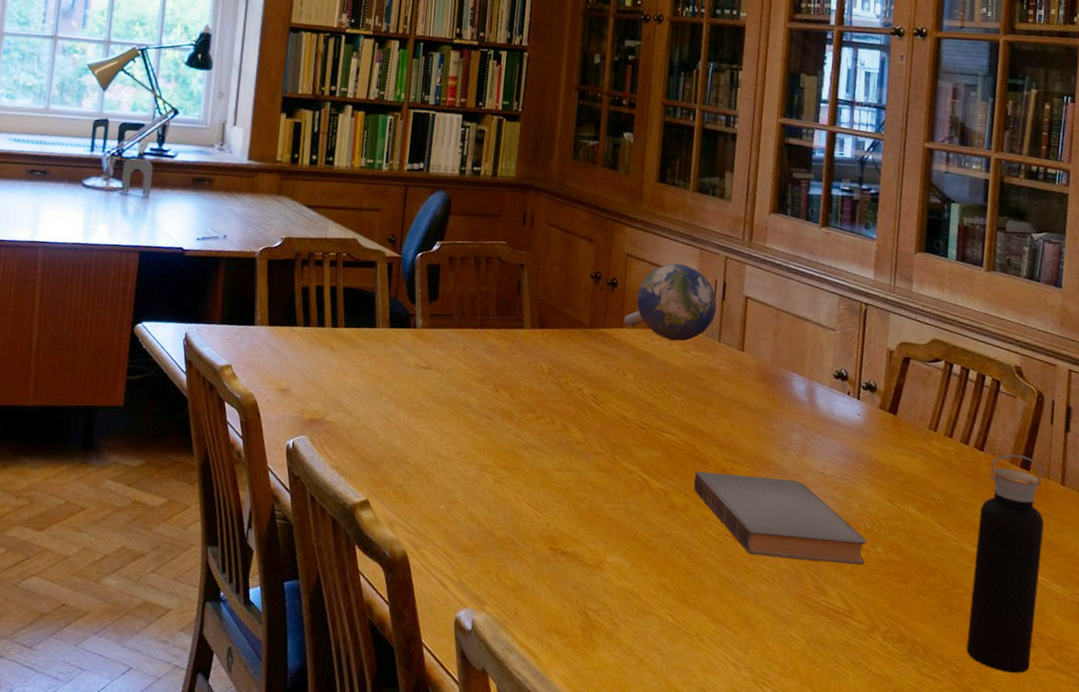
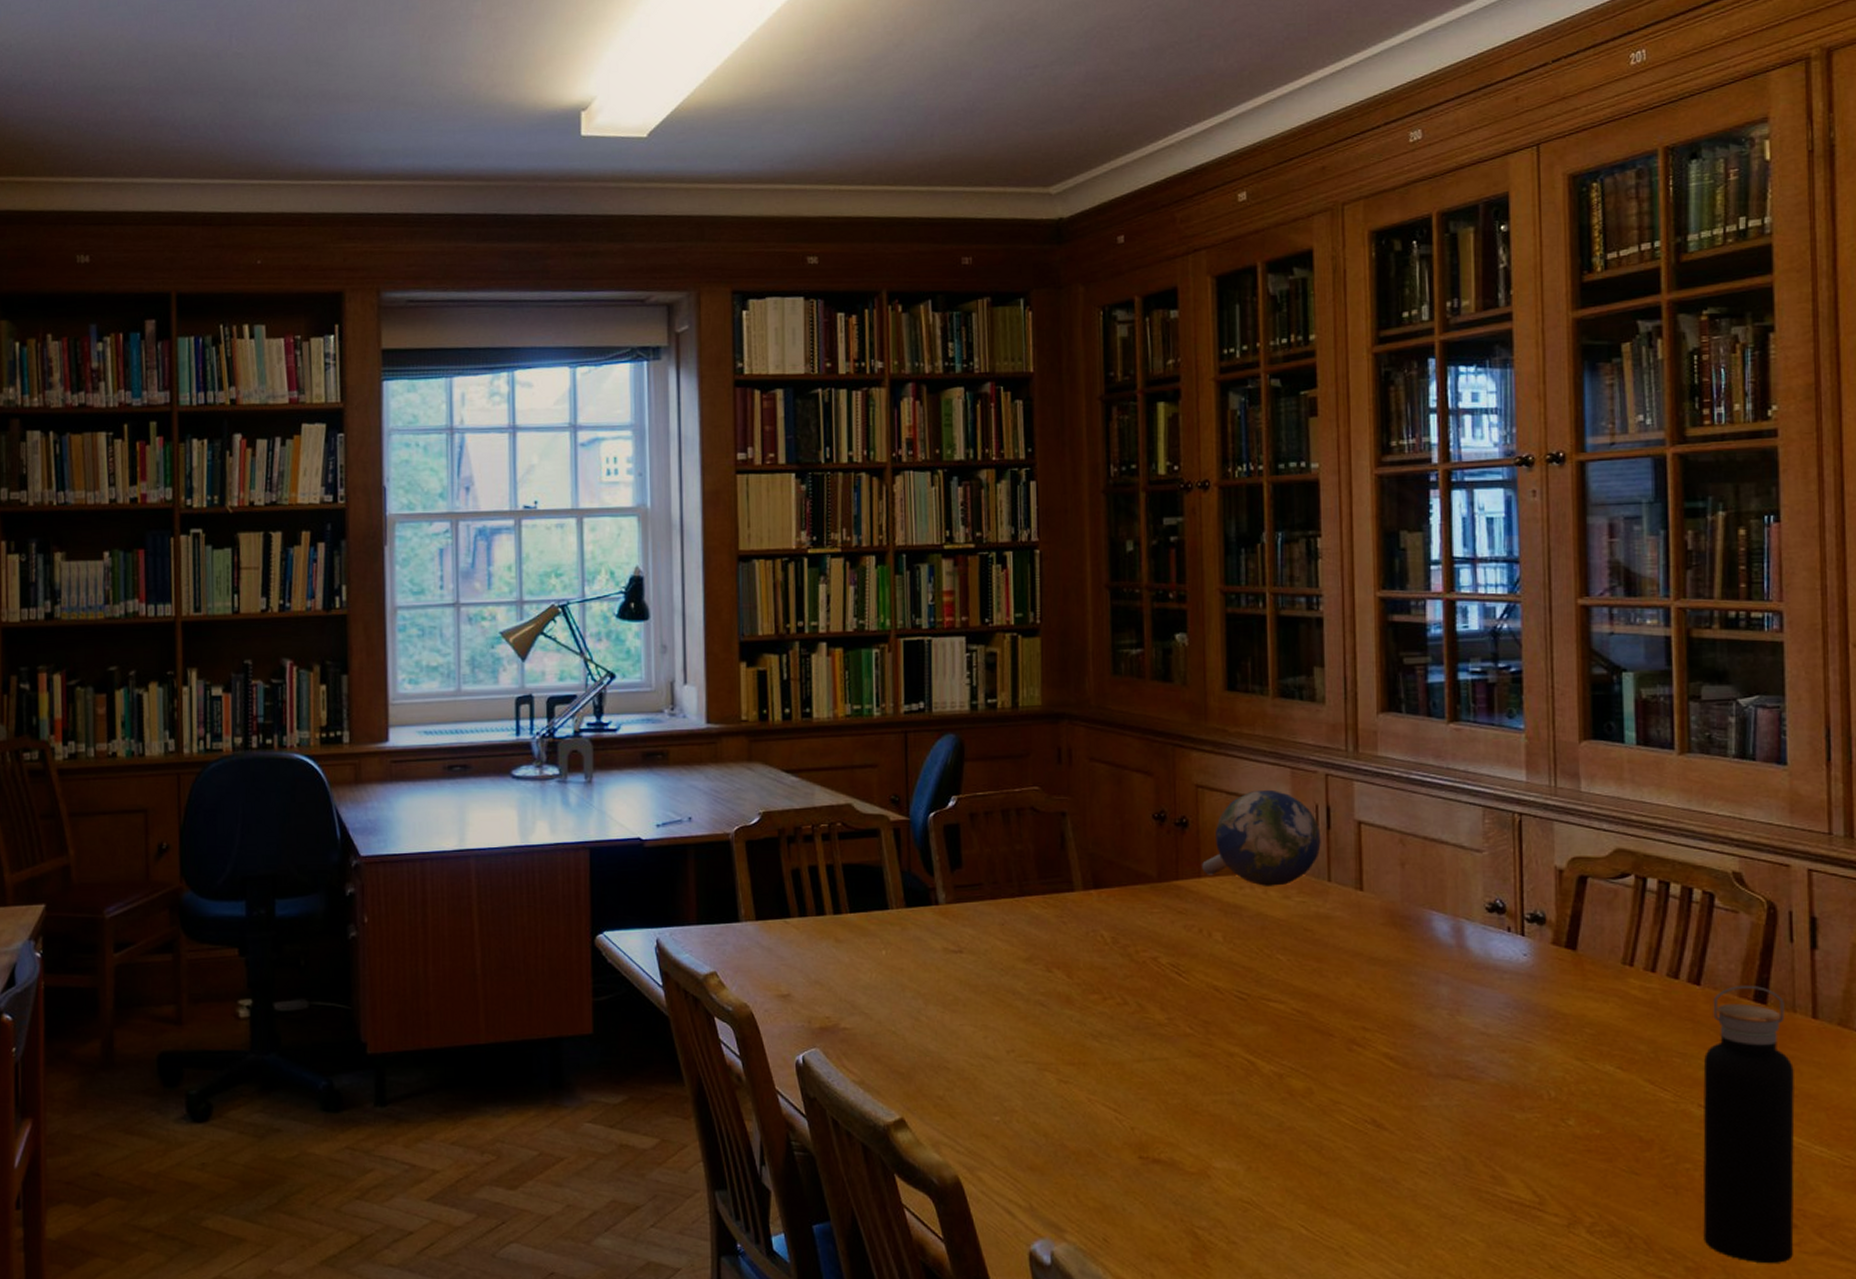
book: present [693,471,867,565] -> none [1315,1044,1554,1144]

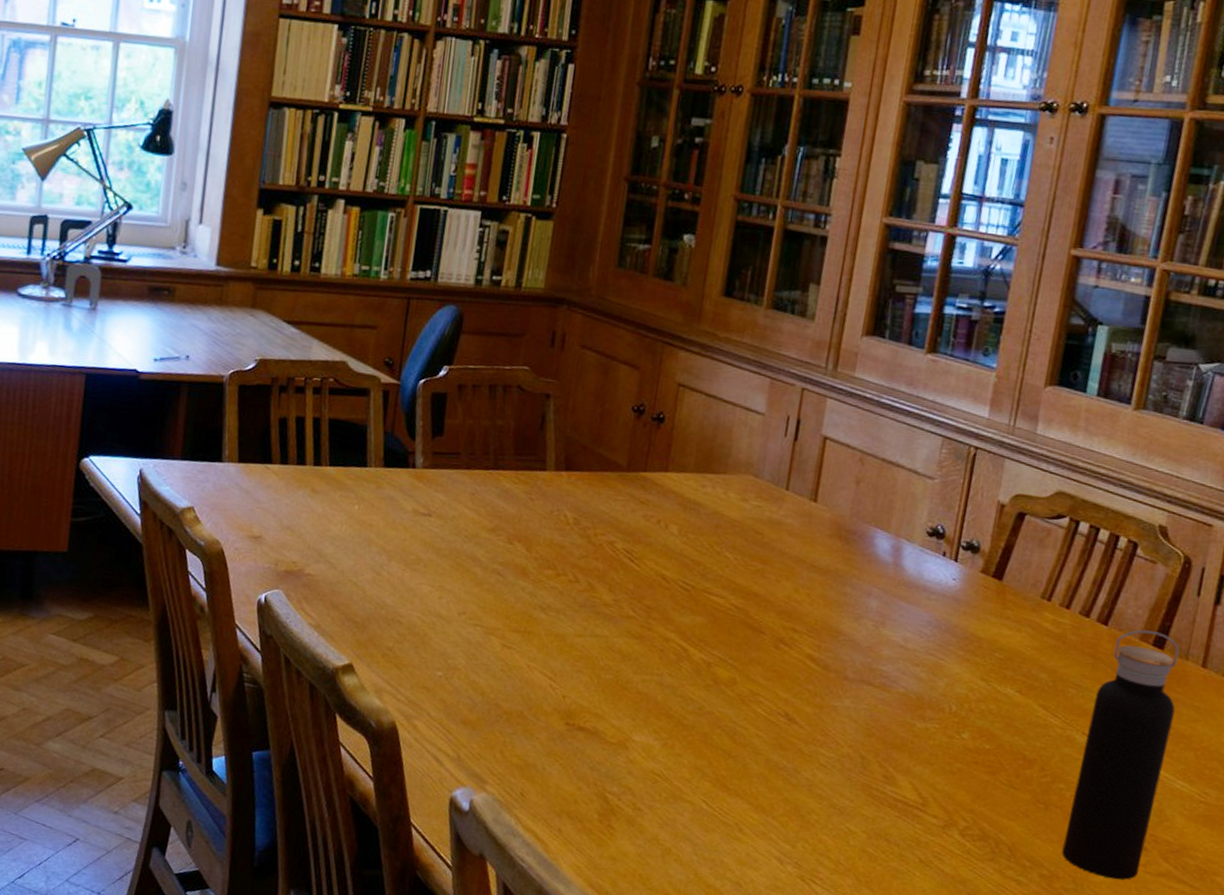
globe: present [1202,789,1321,886] -> none [670,396,788,489]

